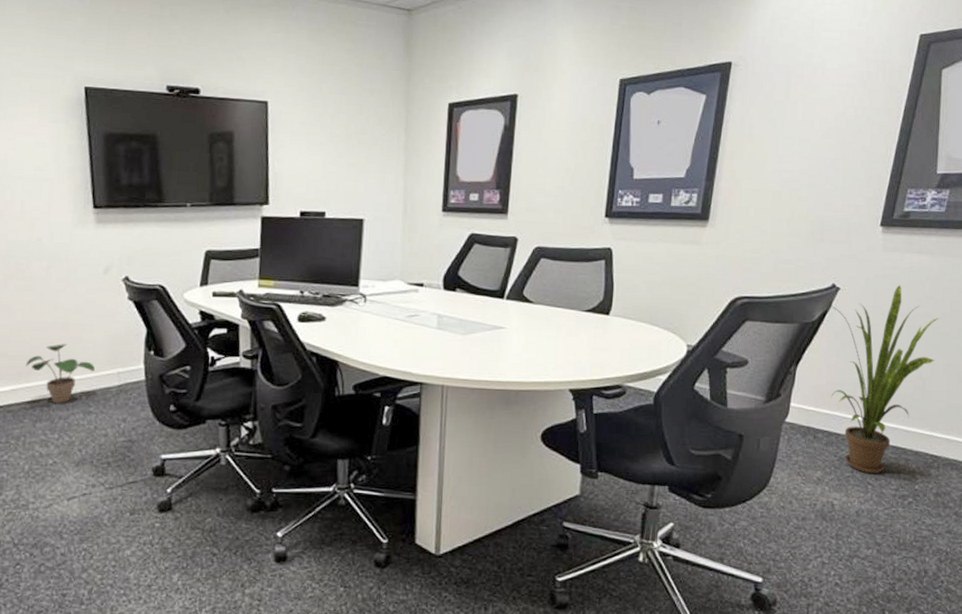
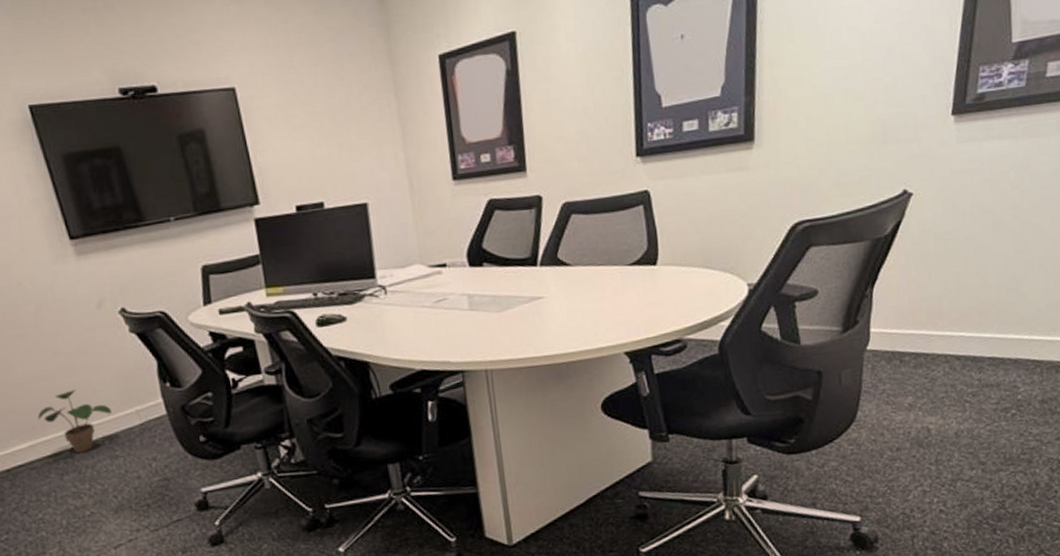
house plant: present [830,284,939,474] -> none [904,178,1029,391]

